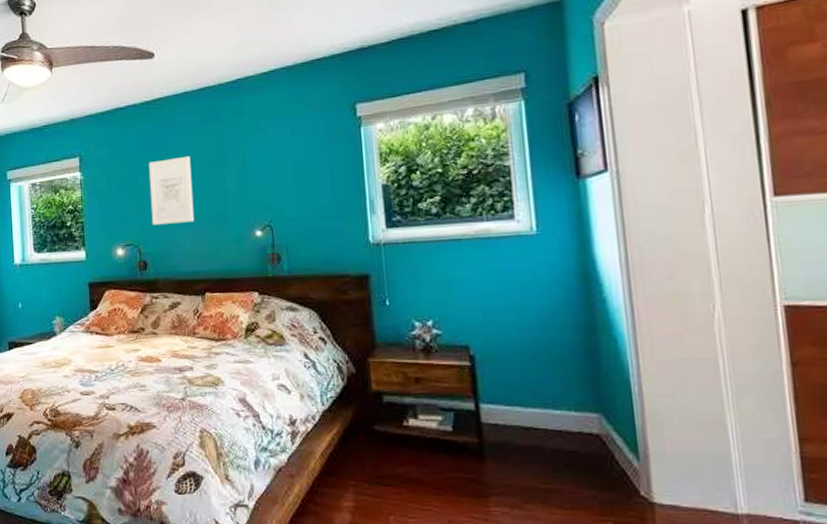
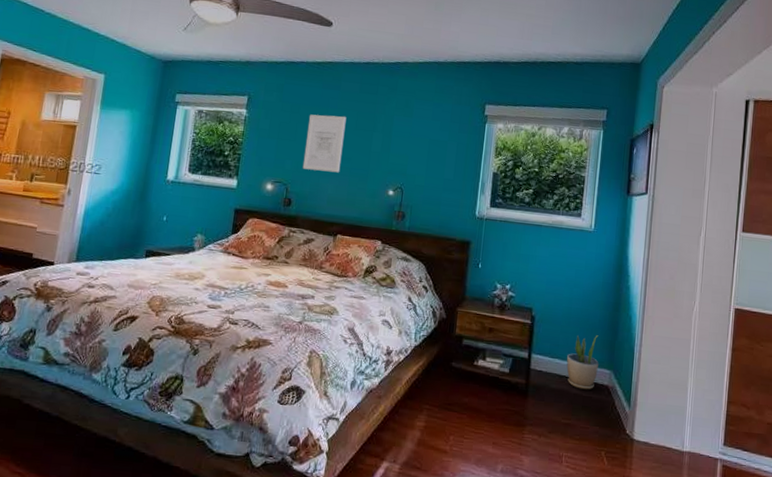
potted plant: none [531,369,581,443] -> present [566,335,599,390]

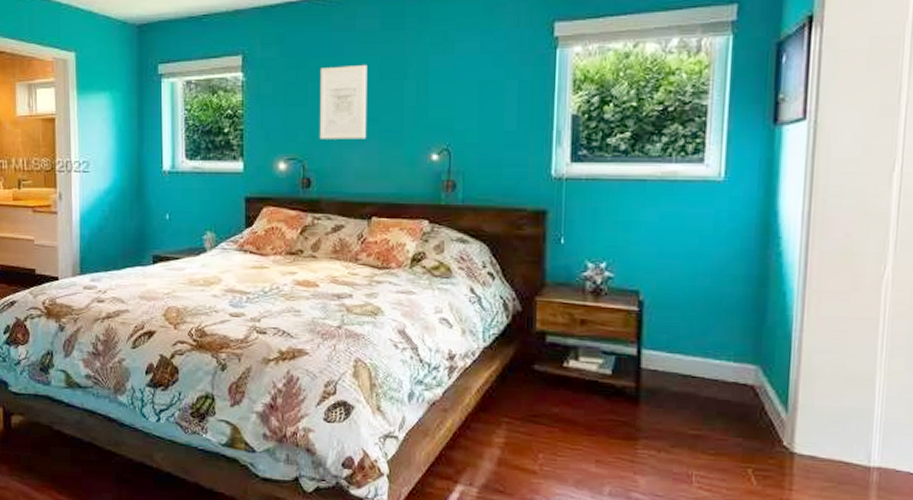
potted plant: present [566,335,599,390] -> none [692,320,739,392]

